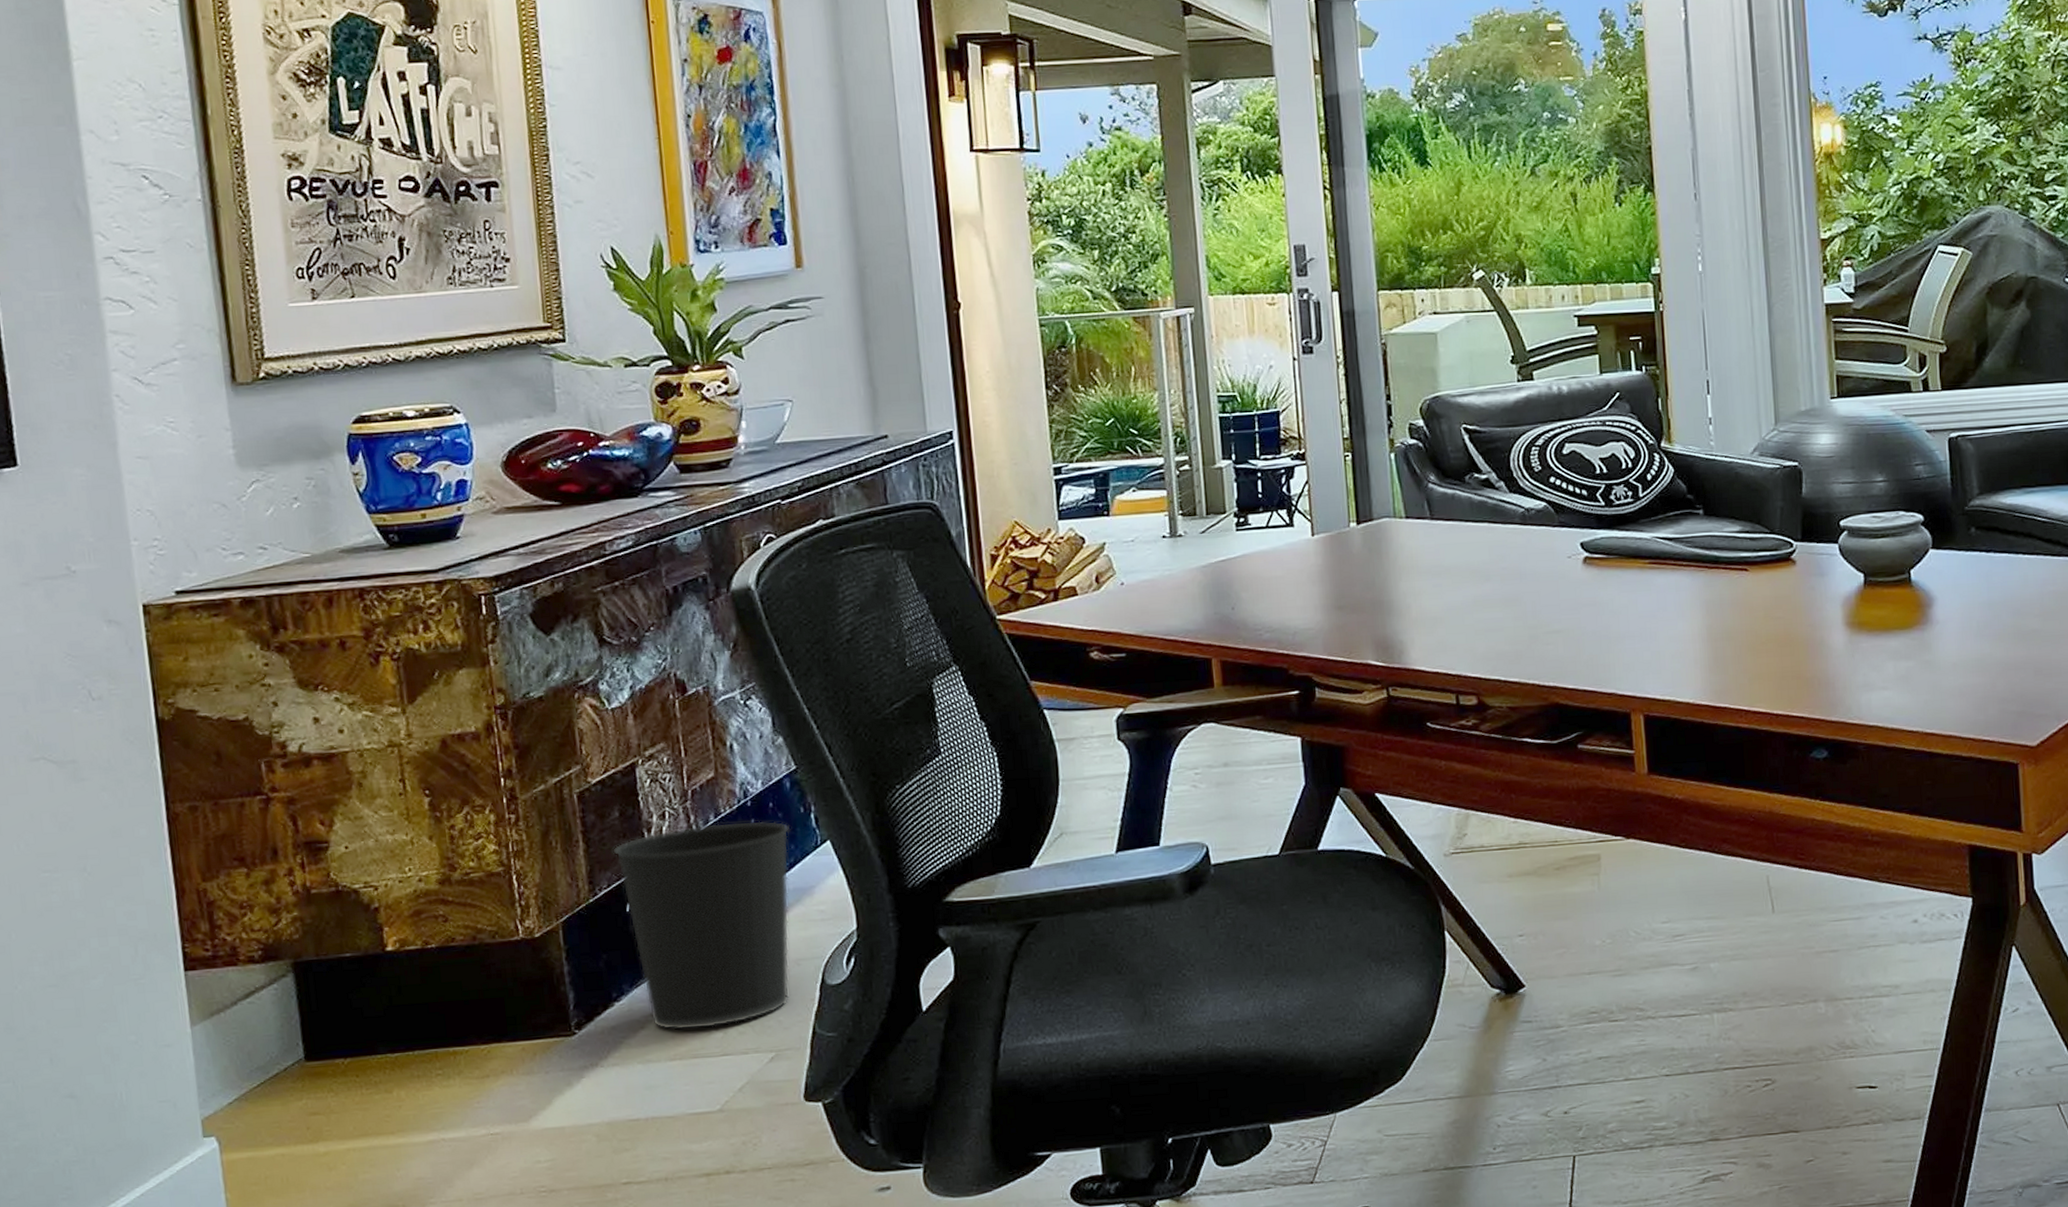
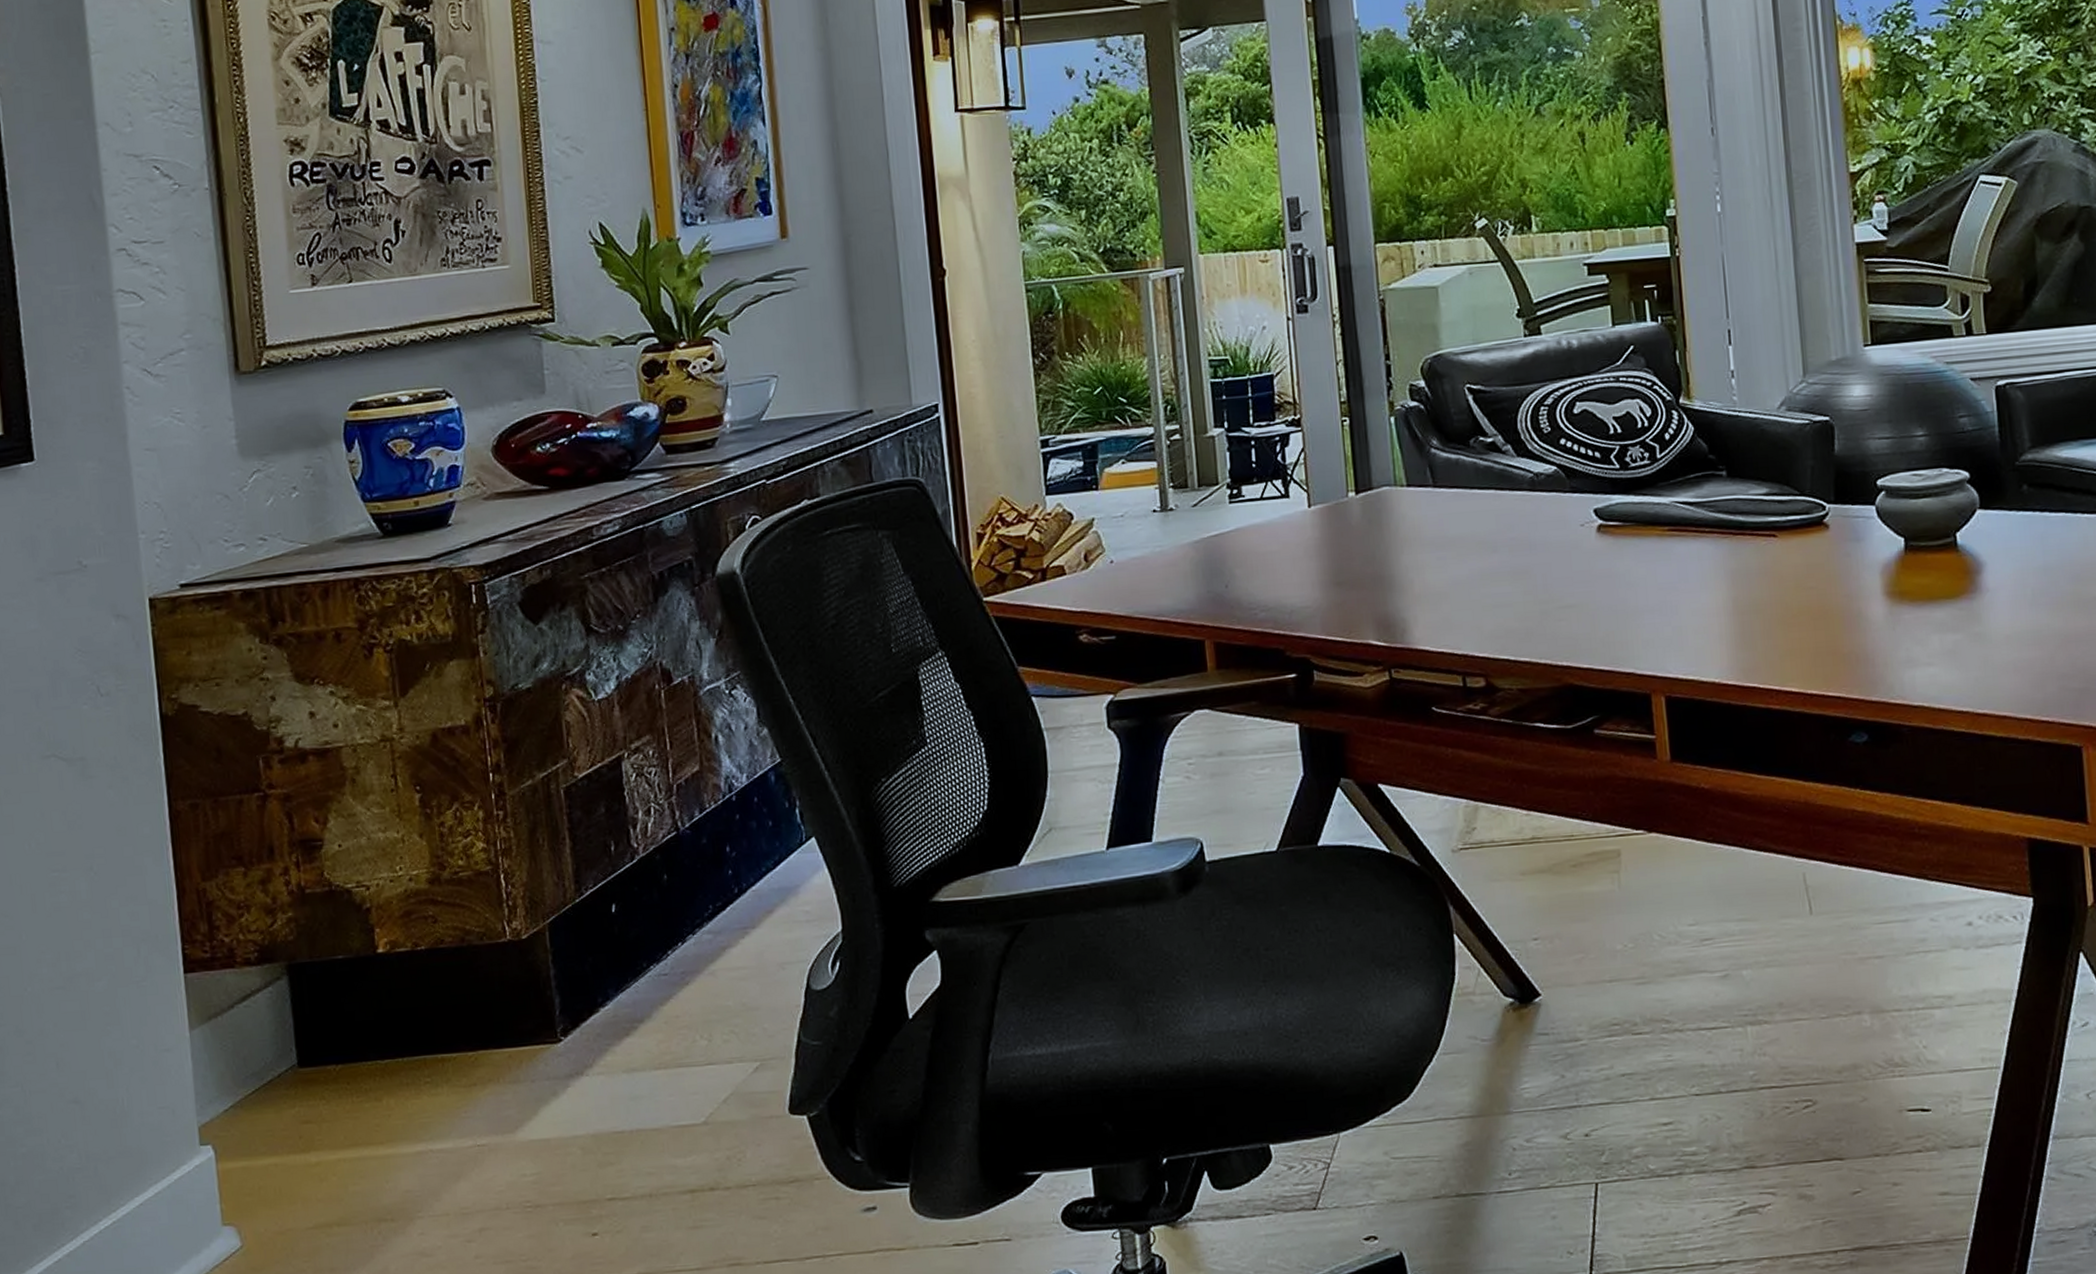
wastebasket: present [613,820,790,1031] -> none [599,816,775,1038]

